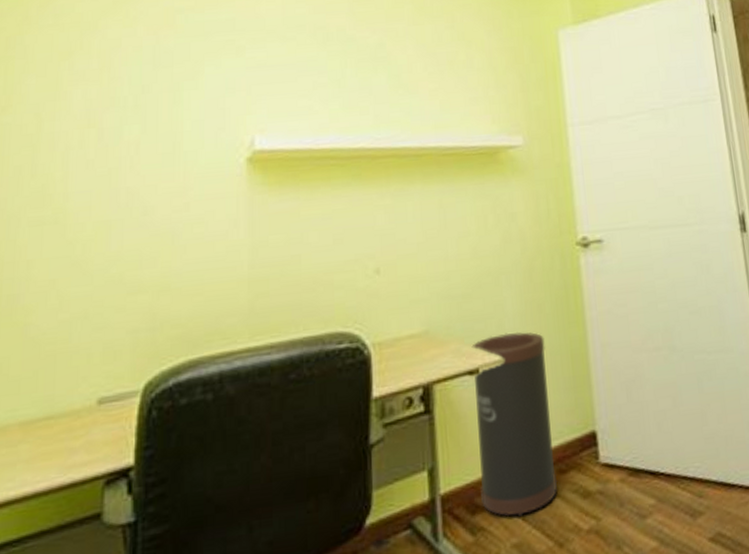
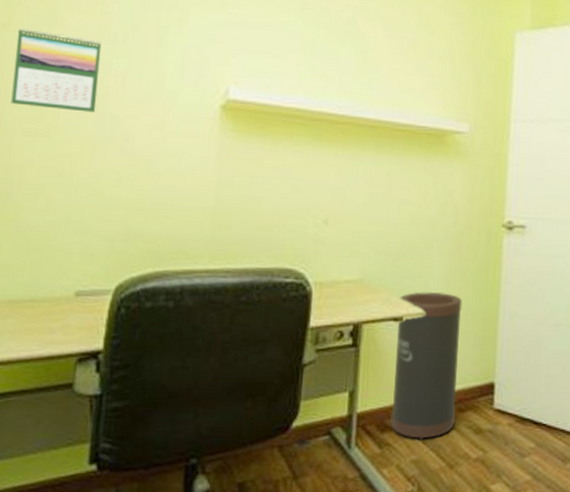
calendar: none [13,107,111,193] -> present [11,27,102,113]

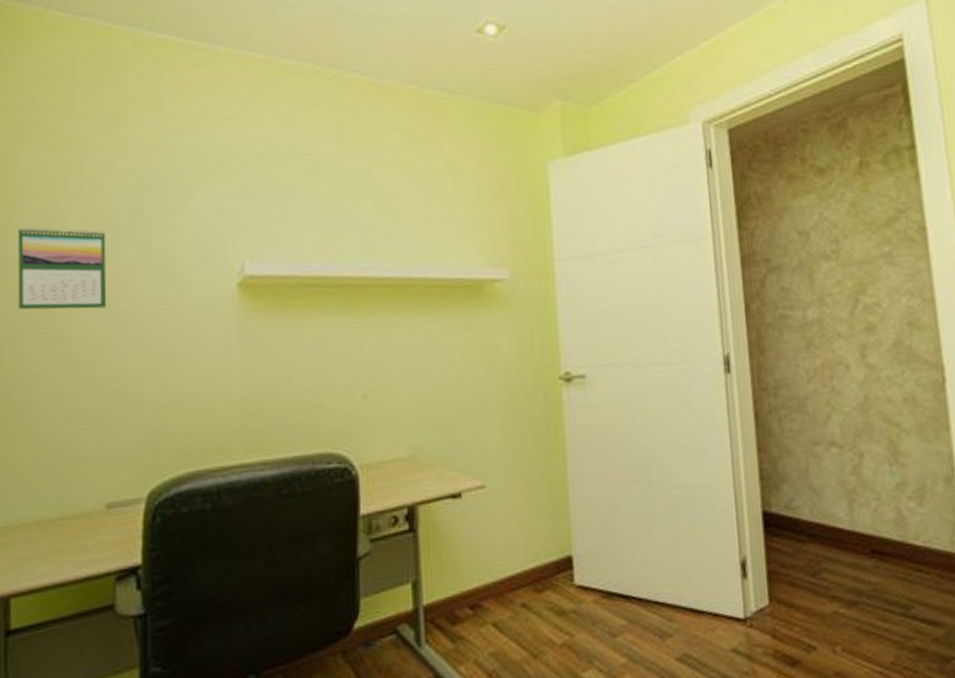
trash can: present [390,291,462,440] -> none [454,460,534,629]

